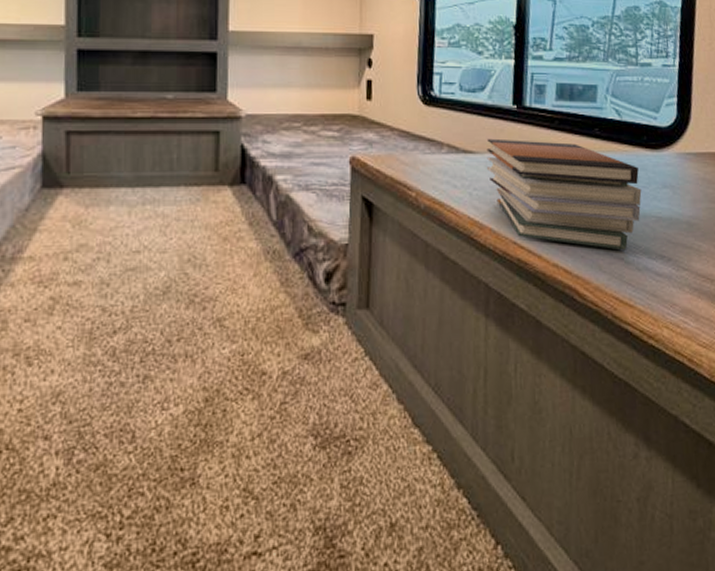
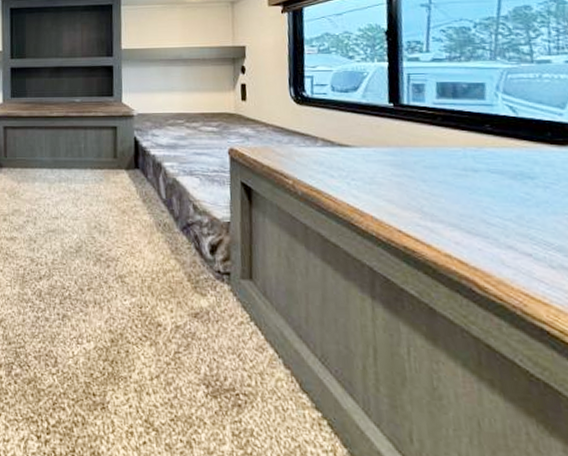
book stack: present [486,138,642,251] -> none [363,134,550,246]

